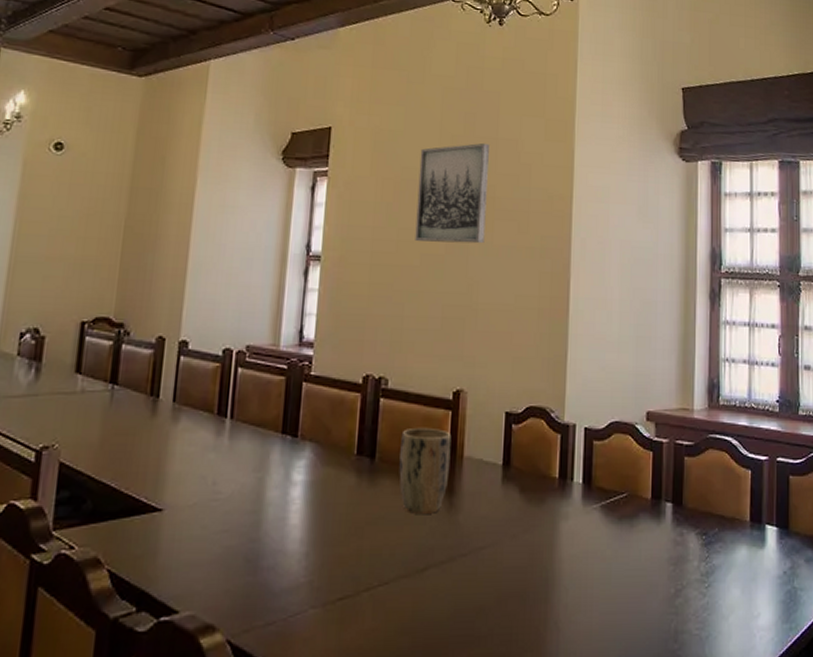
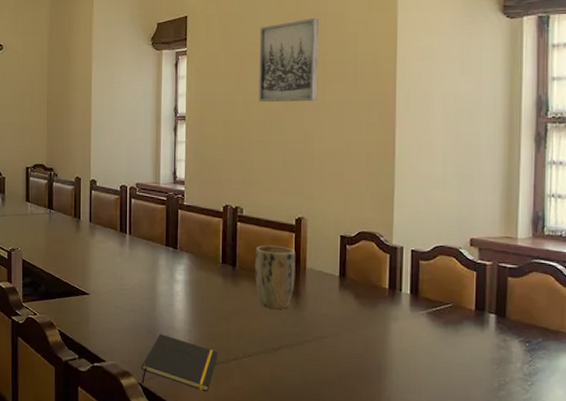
notepad: none [231,563,346,643] -> present [141,334,219,391]

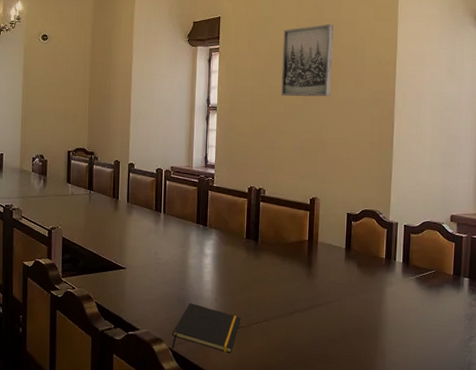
plant pot: present [255,245,296,309] -> none [274,222,310,278]

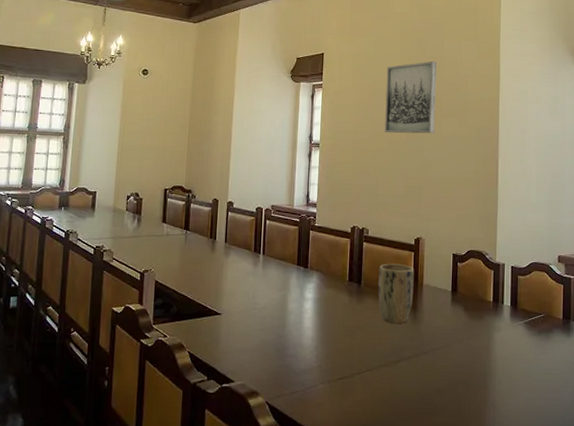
notepad: present [172,303,242,353] -> none [269,352,344,406]
plant pot: none [274,222,310,278] -> present [378,263,414,323]

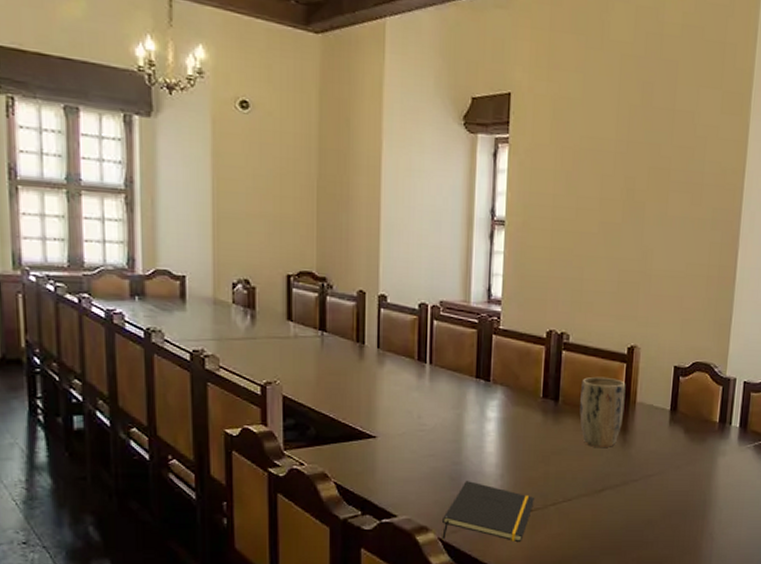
notepad: none [269,352,344,406] -> present [442,481,536,541]
wall art: present [385,61,436,134] -> none [593,114,666,214]

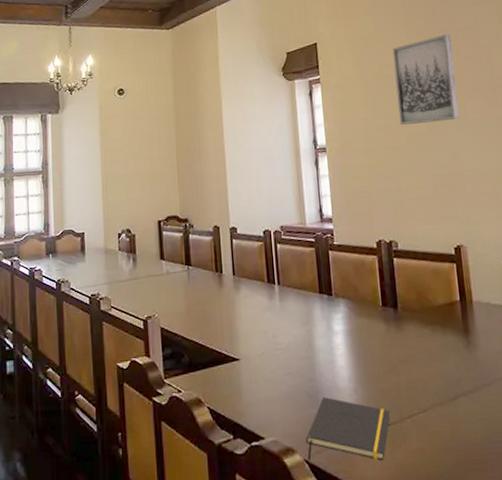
plant pot: present [579,376,626,447] -> none [416,279,463,352]
wall art: none [593,114,666,214] -> present [392,35,460,125]

